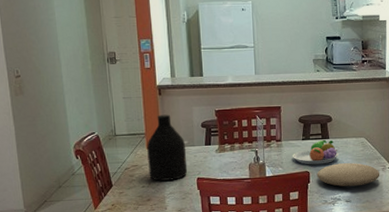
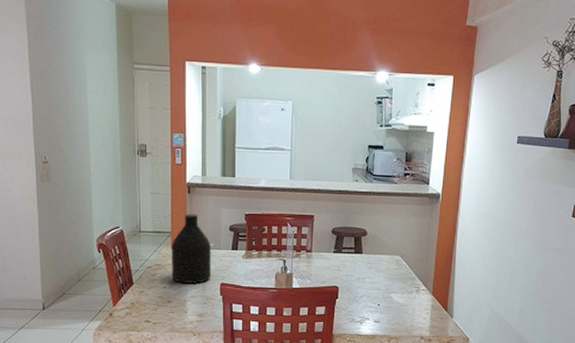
fruit bowl: present [292,140,338,165] -> none [321,255,371,280]
plate: present [317,162,380,187] -> none [346,280,414,307]

